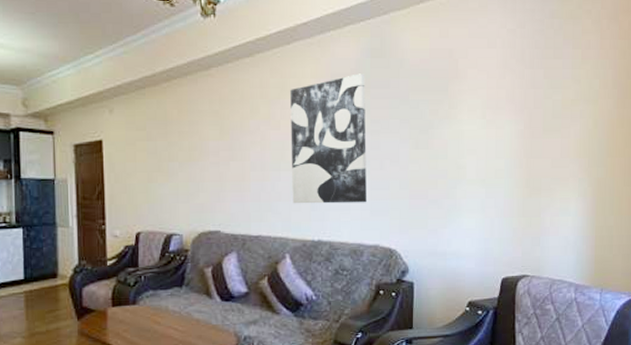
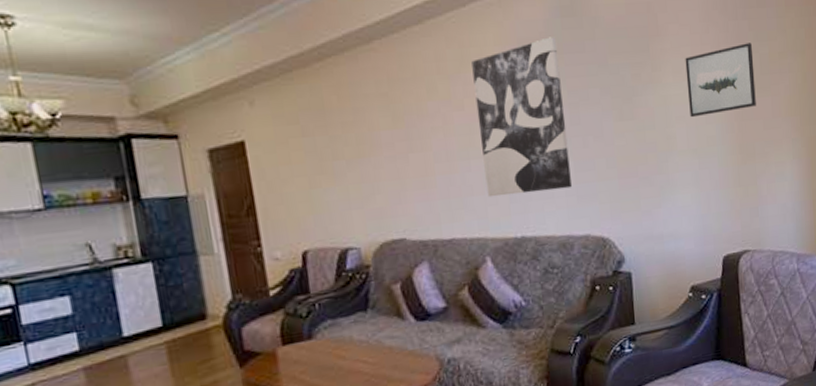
wall art: none [480,89,547,152] -> present [685,43,756,118]

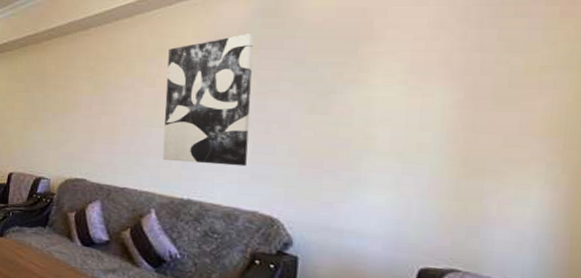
wall art: present [685,43,756,118] -> none [399,53,500,122]

